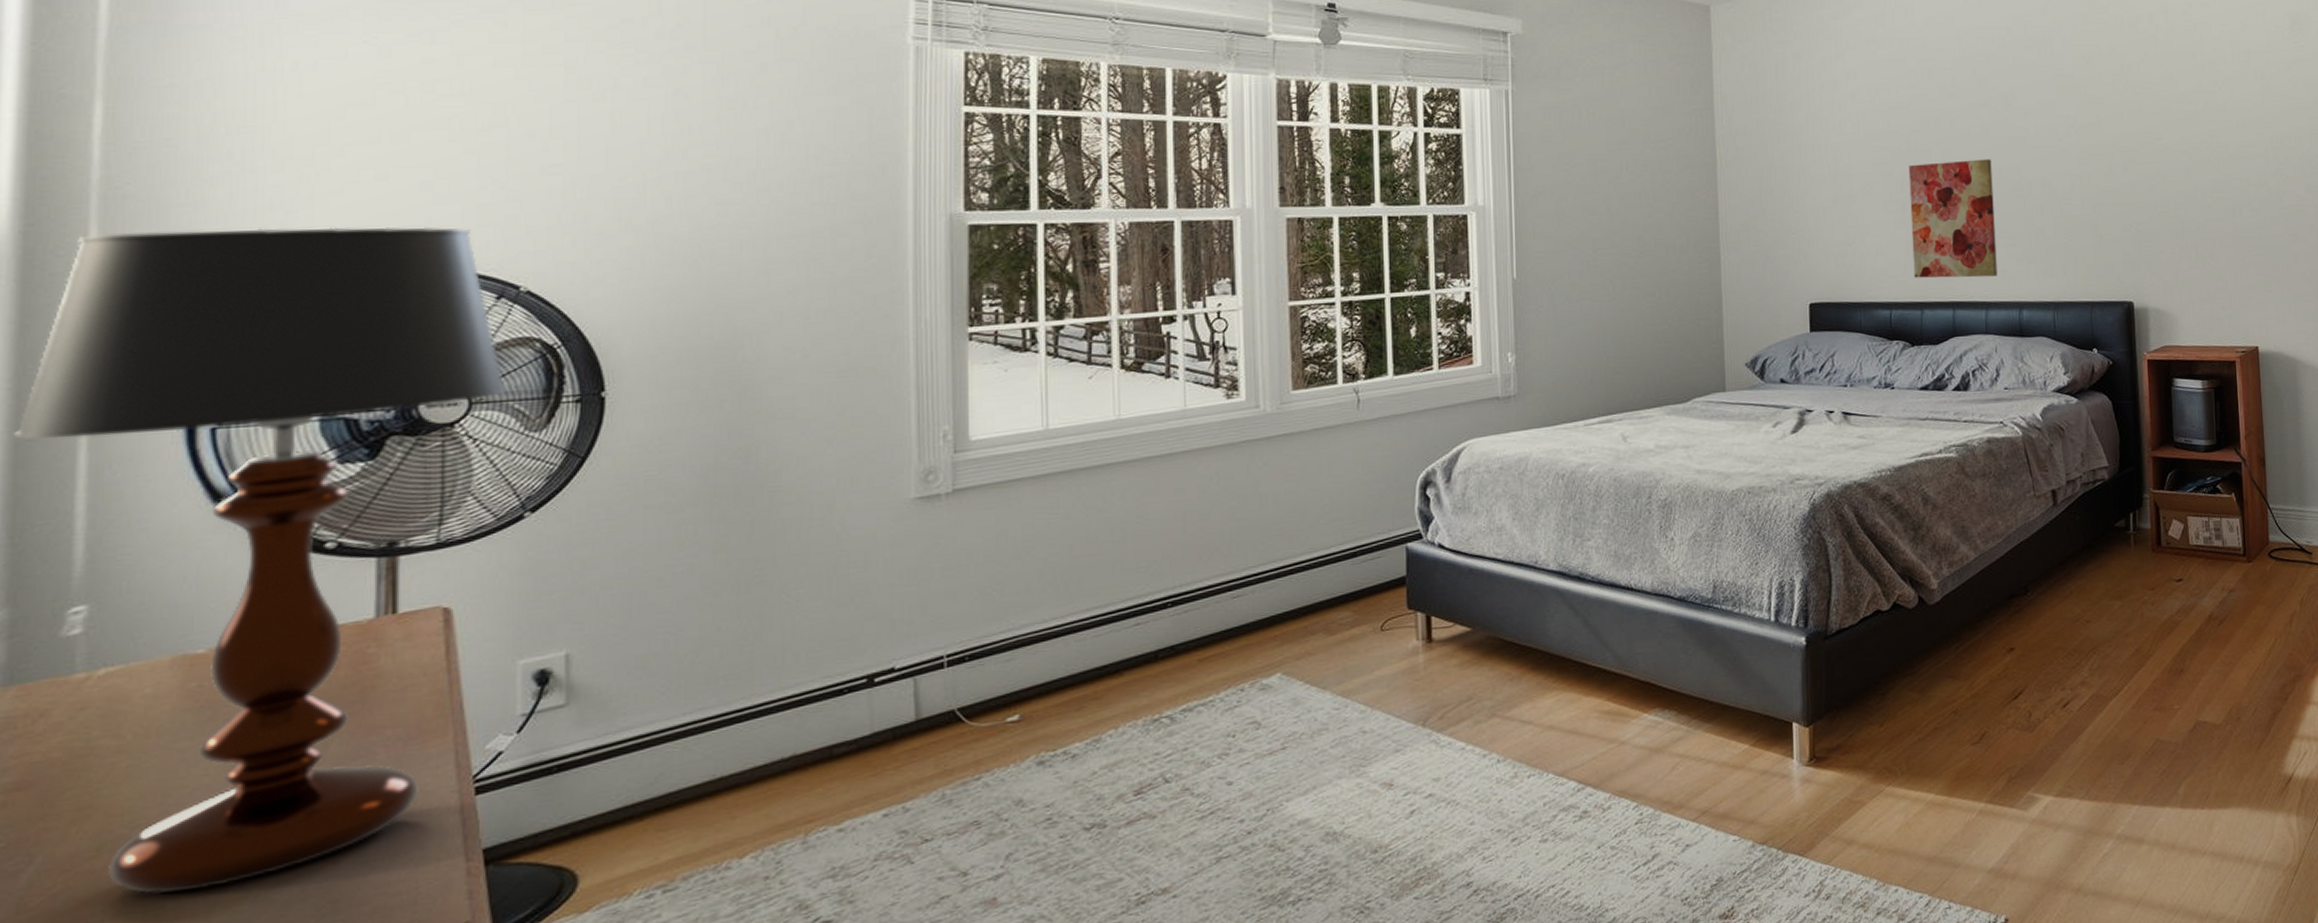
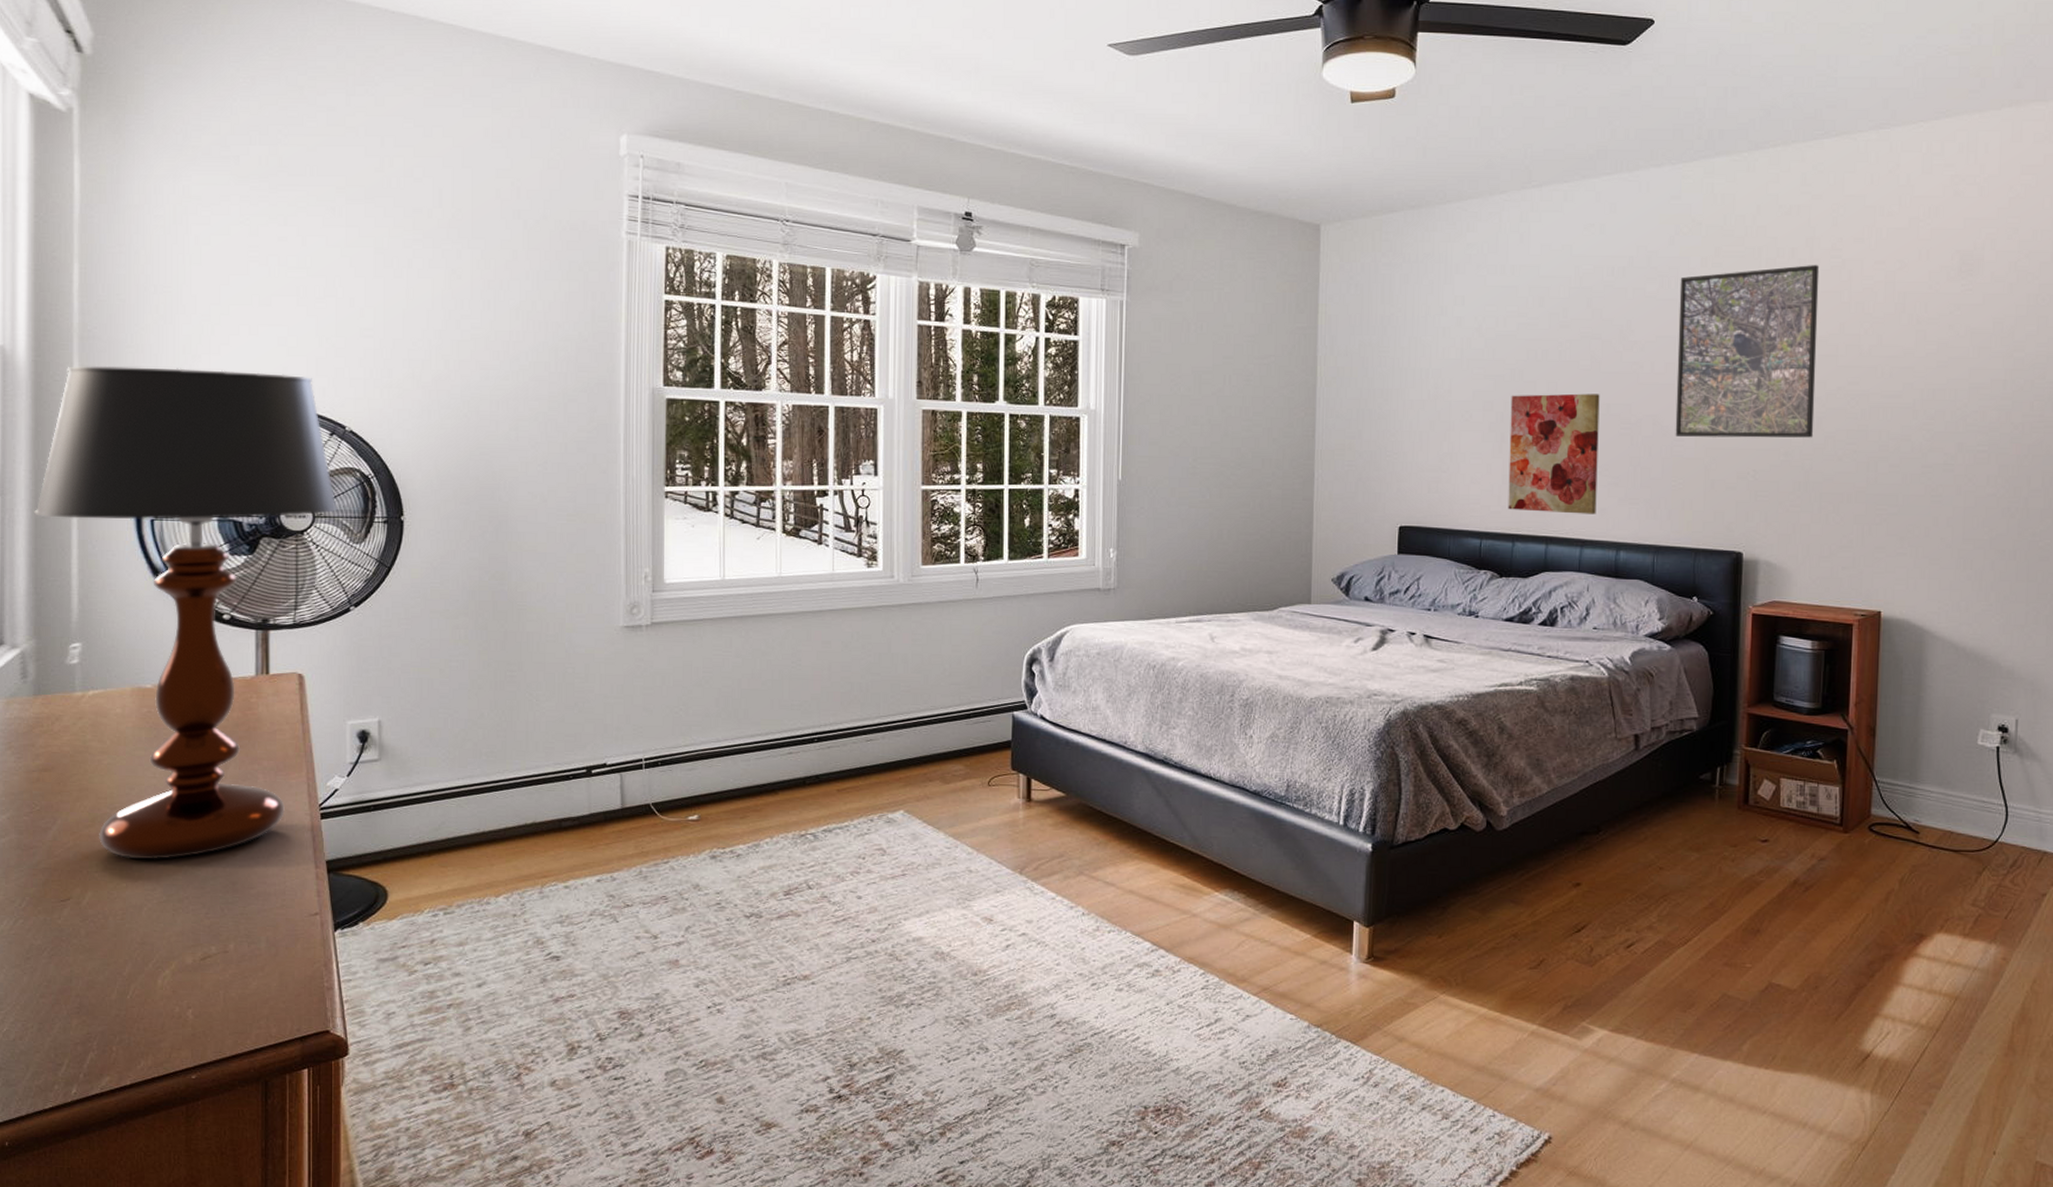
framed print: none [2054,29,2185,195] -> present [1675,265,1820,438]

